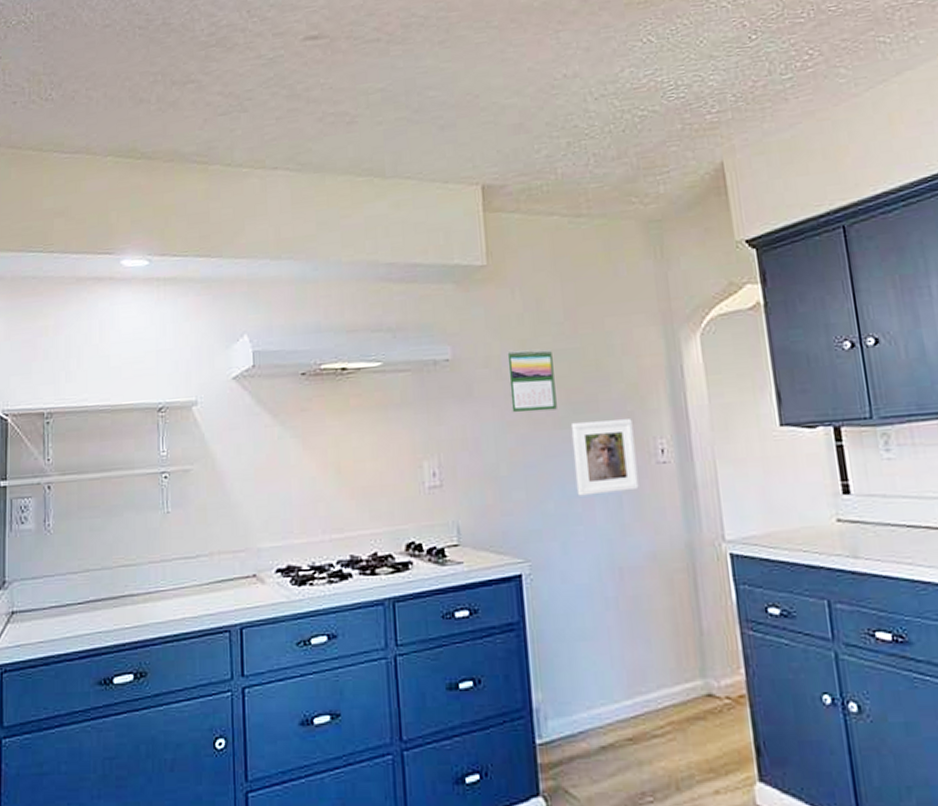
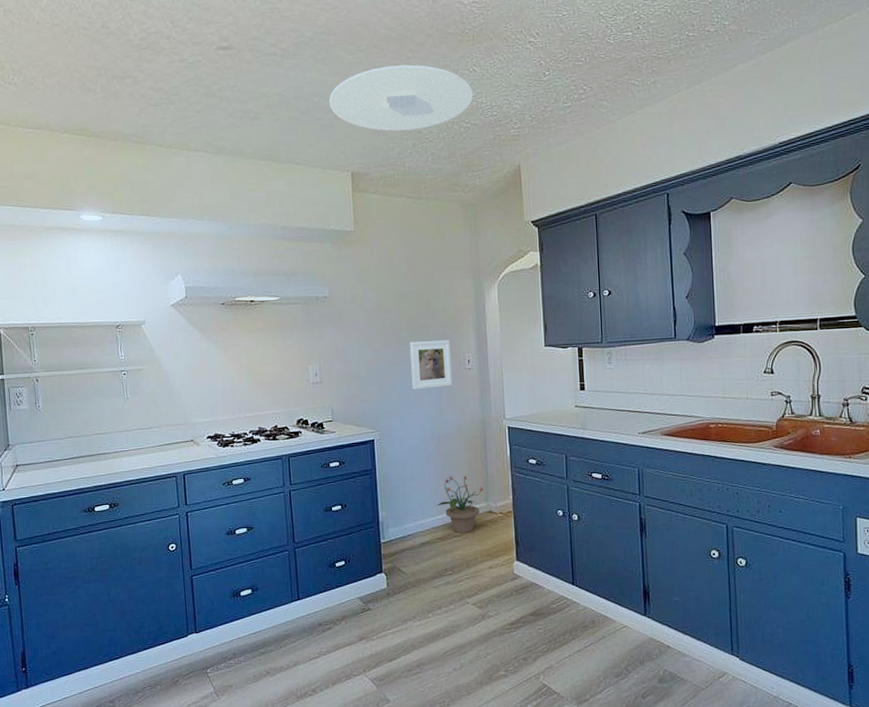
ceiling light: none [450,39,650,128] -> present [329,64,473,131]
calendar: present [507,349,557,413] -> none [367,291,400,334]
potted plant: none [623,632,697,731] -> present [437,475,484,533]

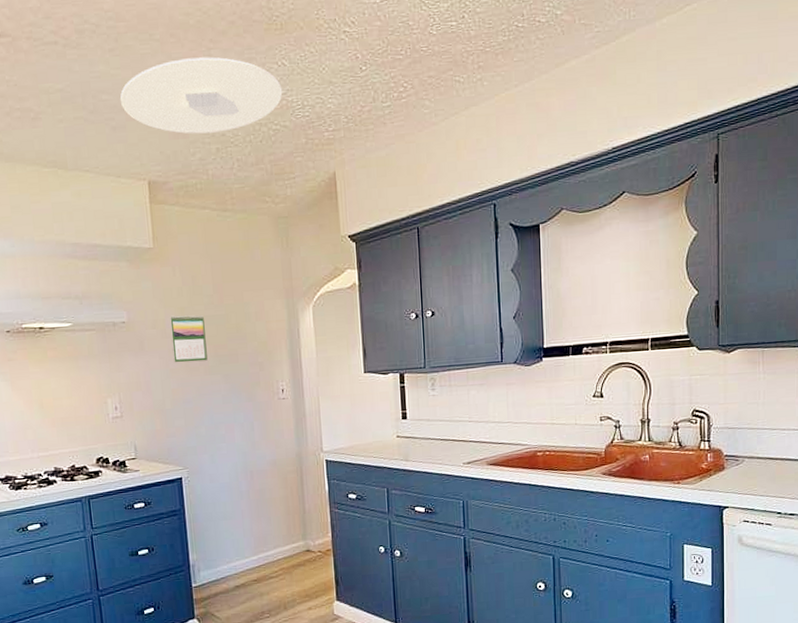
calendar: none [367,291,400,334] -> present [170,315,208,363]
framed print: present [409,340,452,390] -> none [217,368,266,423]
potted plant: present [437,475,484,533] -> none [251,512,301,574]

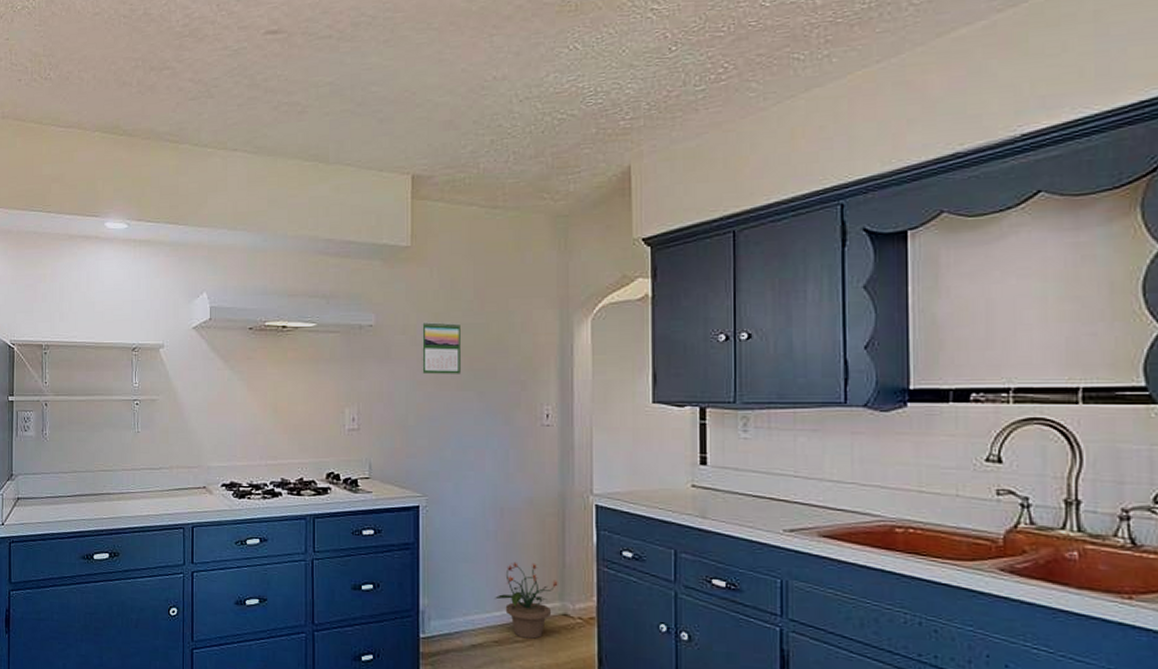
ceiling light: present [120,57,283,134] -> none [391,43,572,125]
potted plant: none [251,512,301,574] -> present [495,561,558,639]

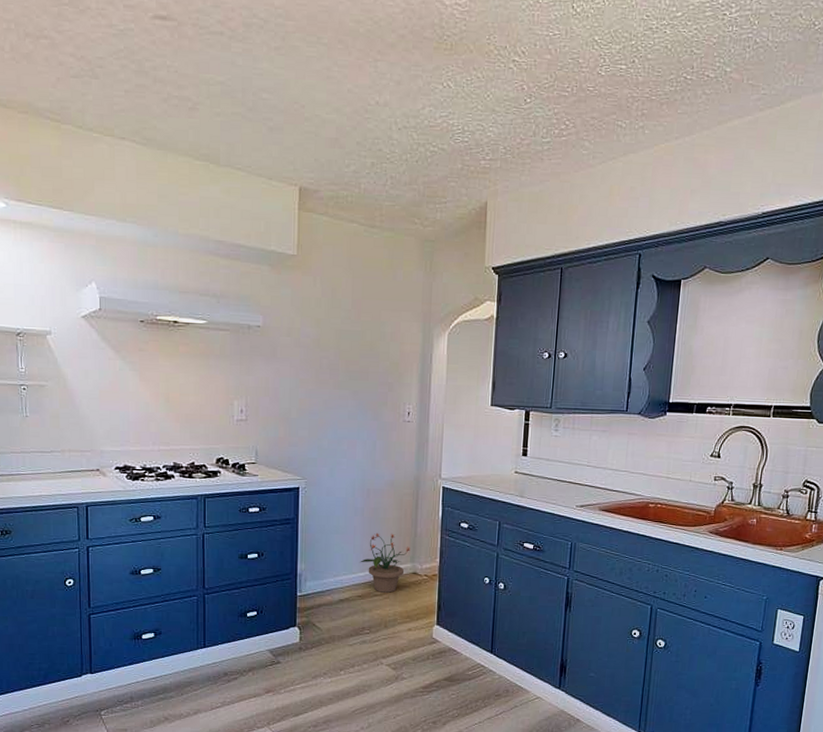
calendar: present [422,321,461,374] -> none [304,325,339,375]

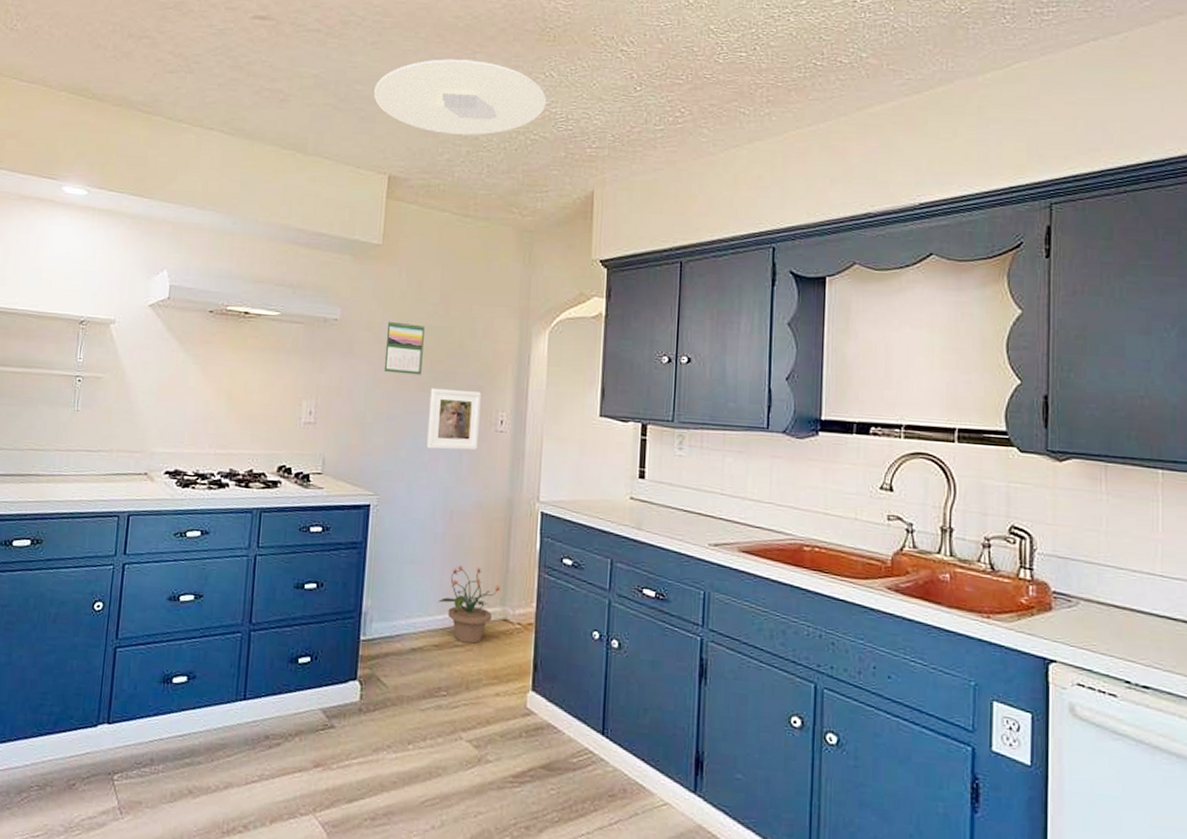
ceiling light: none [281,67,445,147] -> present [374,59,547,136]
calendar: none [304,325,339,375] -> present [383,320,425,375]
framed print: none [345,385,391,439] -> present [426,387,481,451]

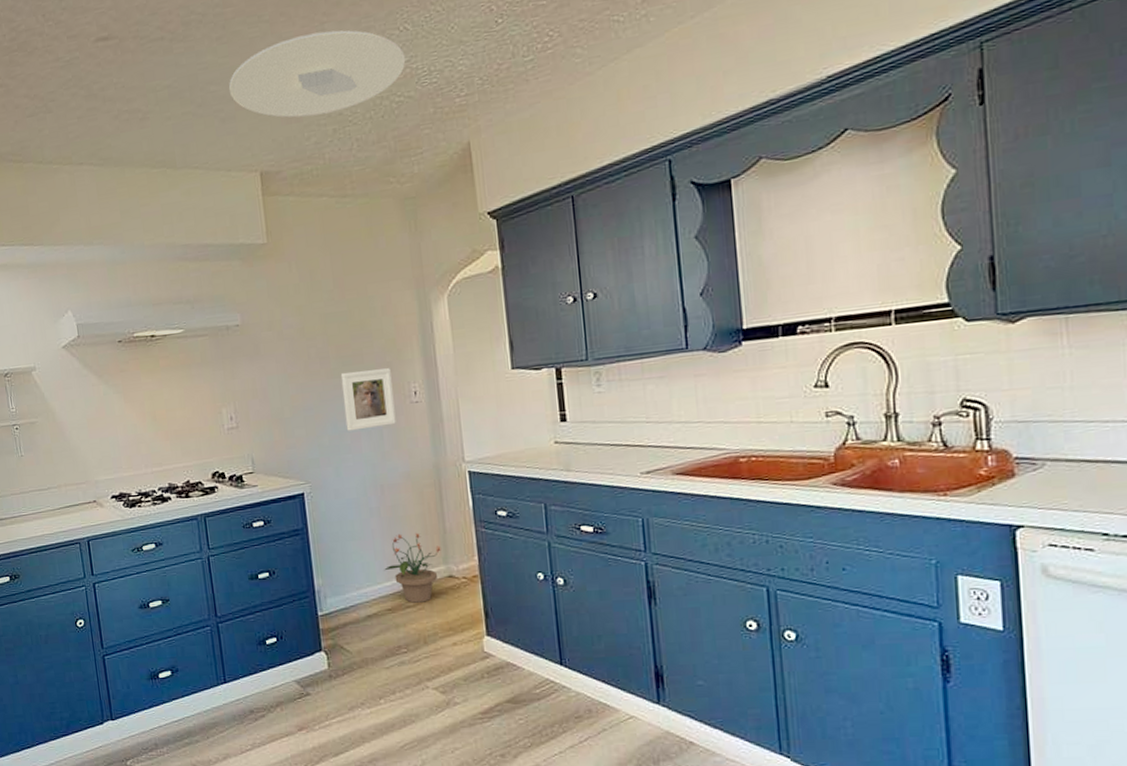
calendar: present [383,320,425,375] -> none [287,313,329,367]

